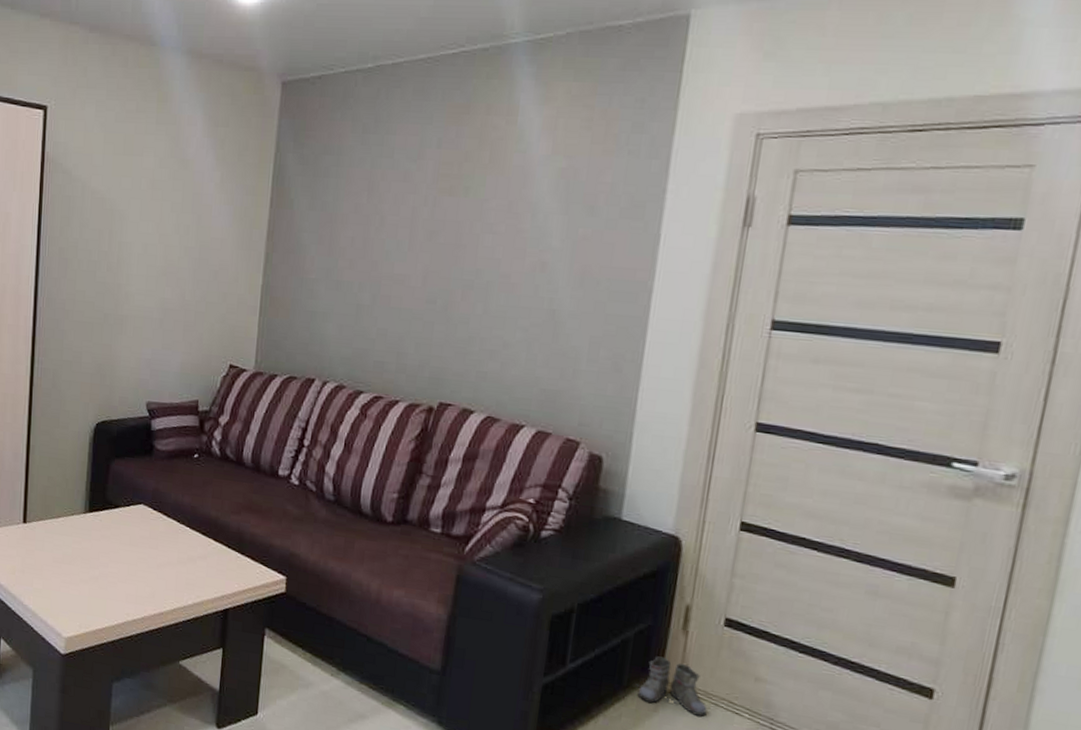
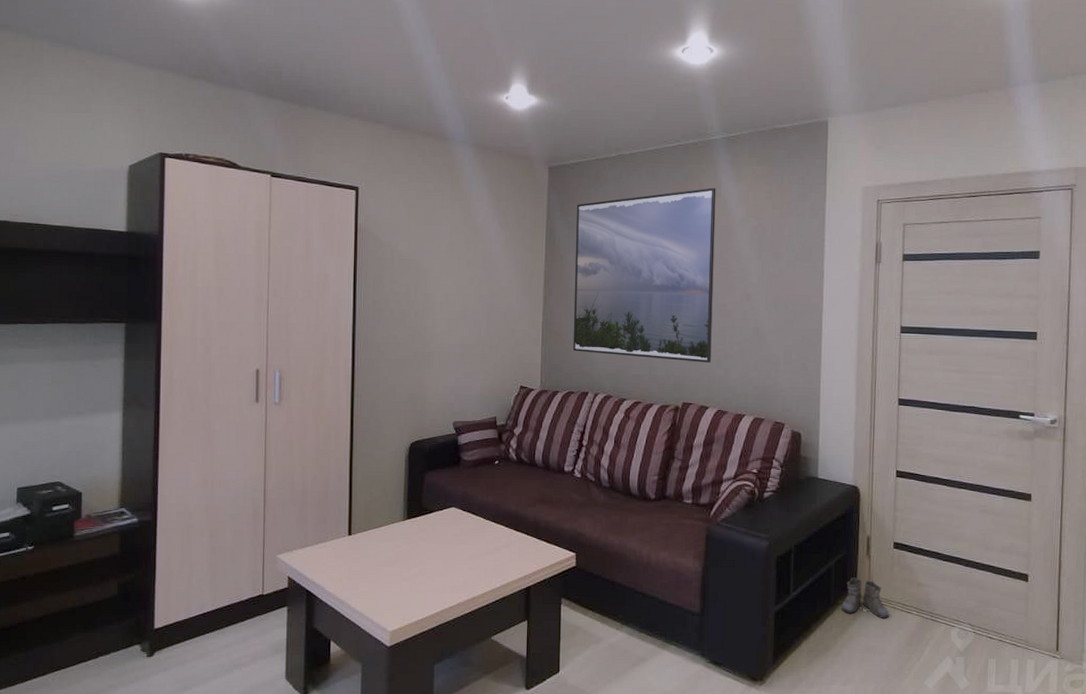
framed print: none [298,112,511,353] -> present [573,187,716,363]

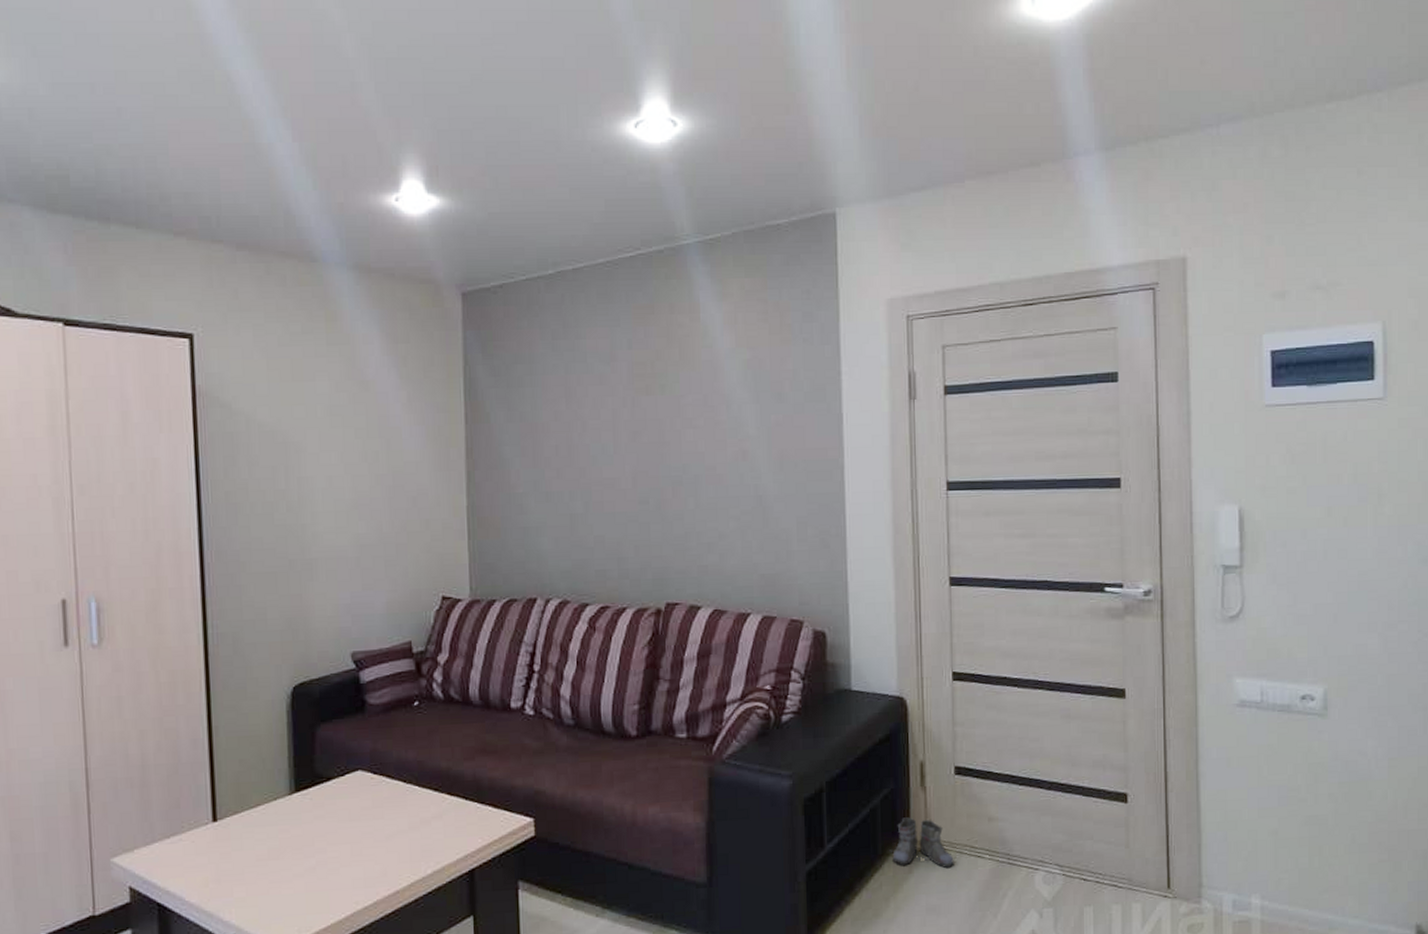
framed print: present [573,187,716,363] -> none [504,310,700,548]

